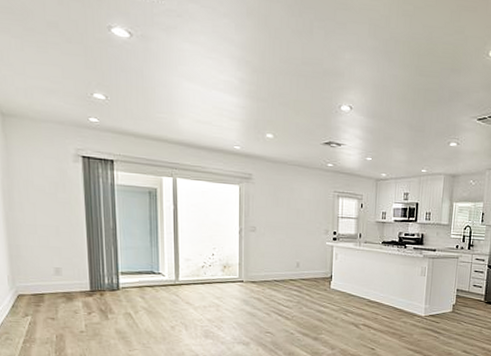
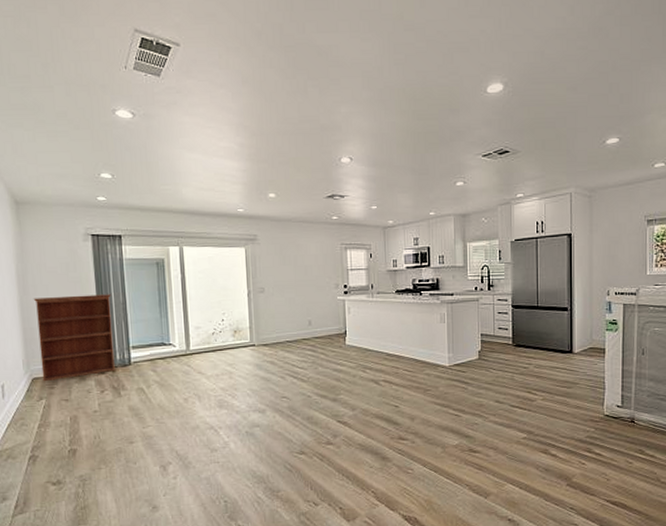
bookcase: none [19,215,103,299] -> present [33,294,115,382]

